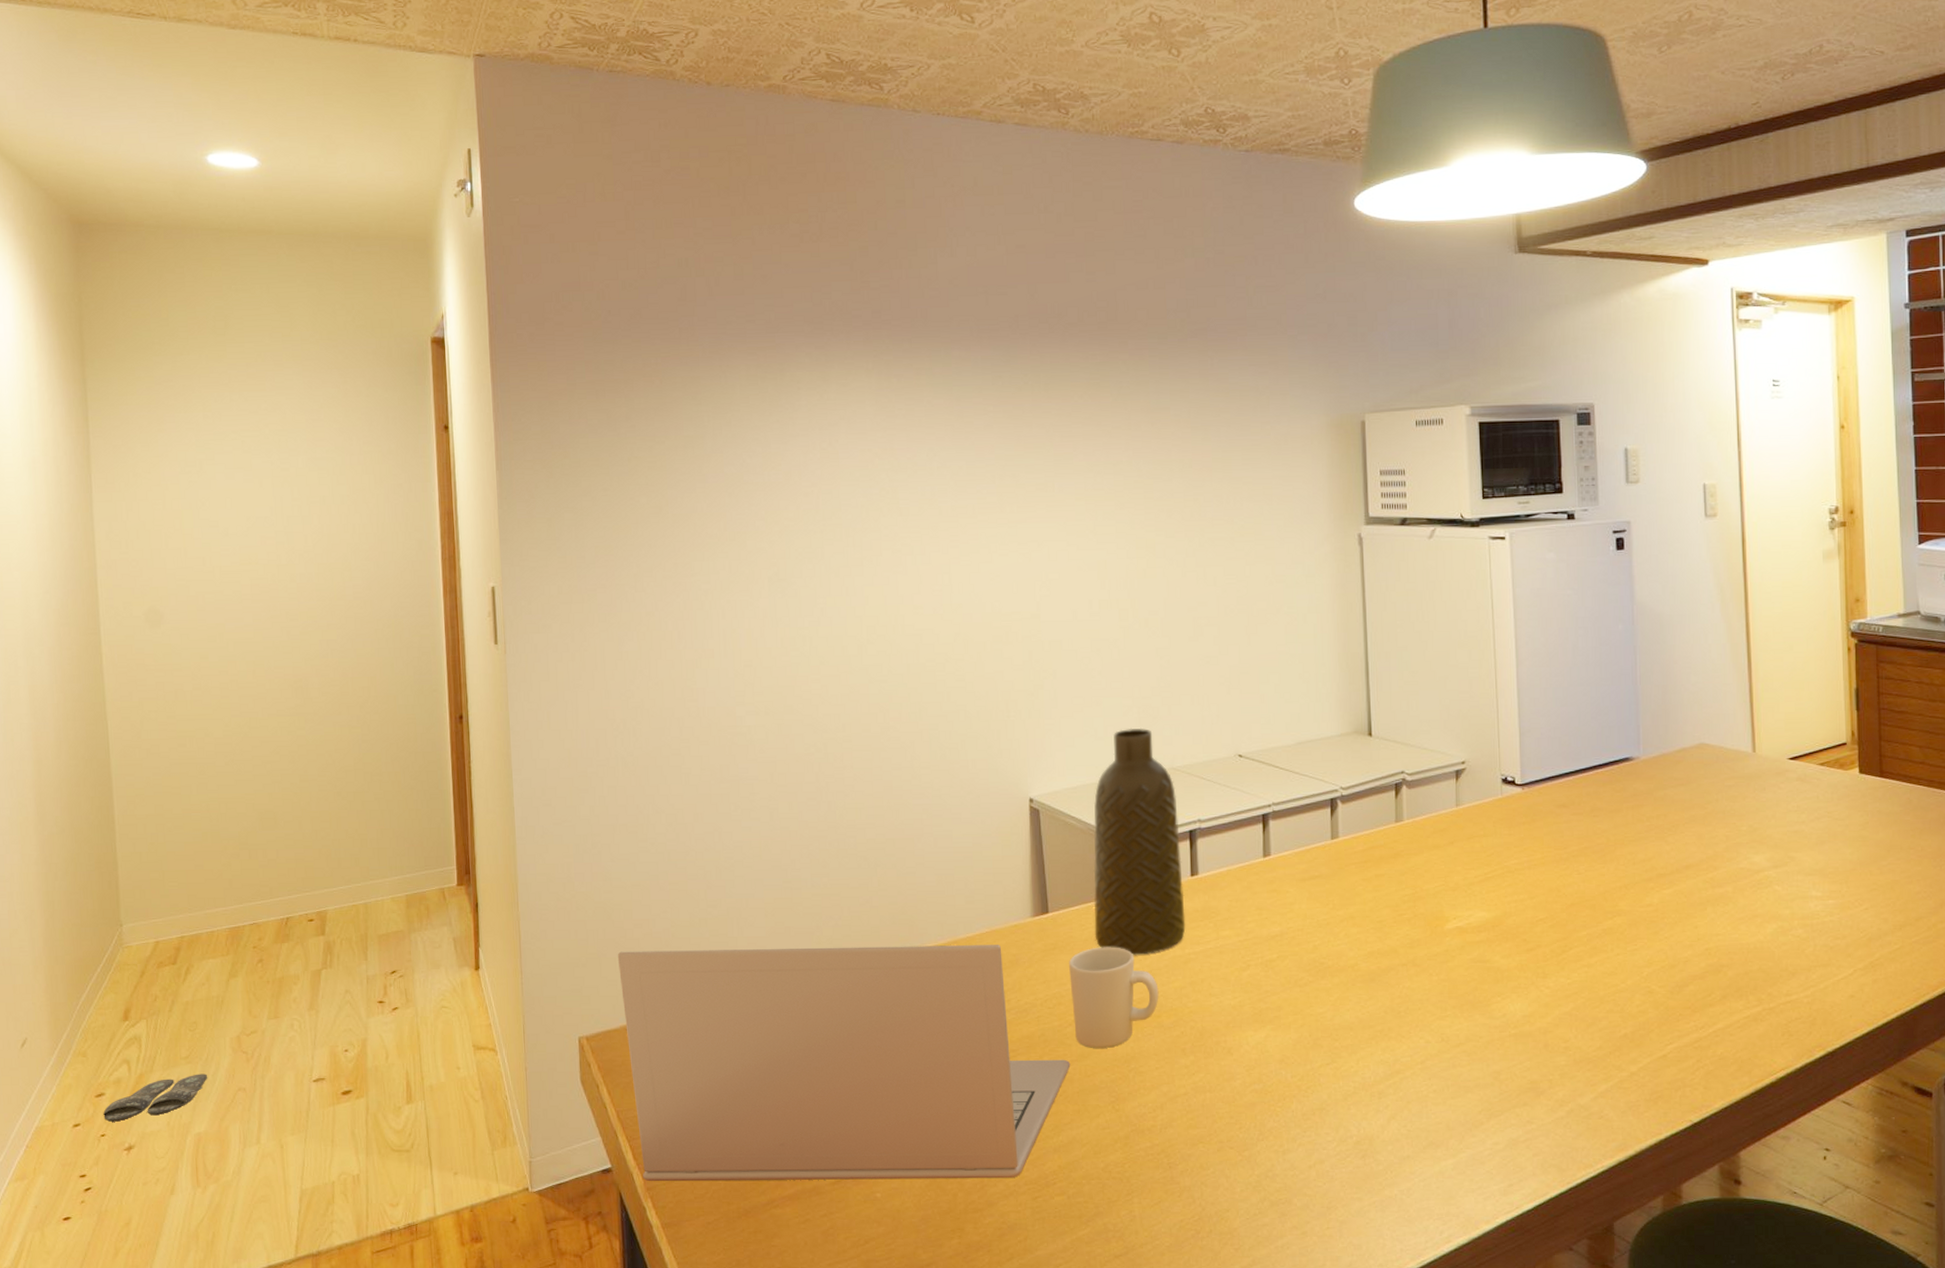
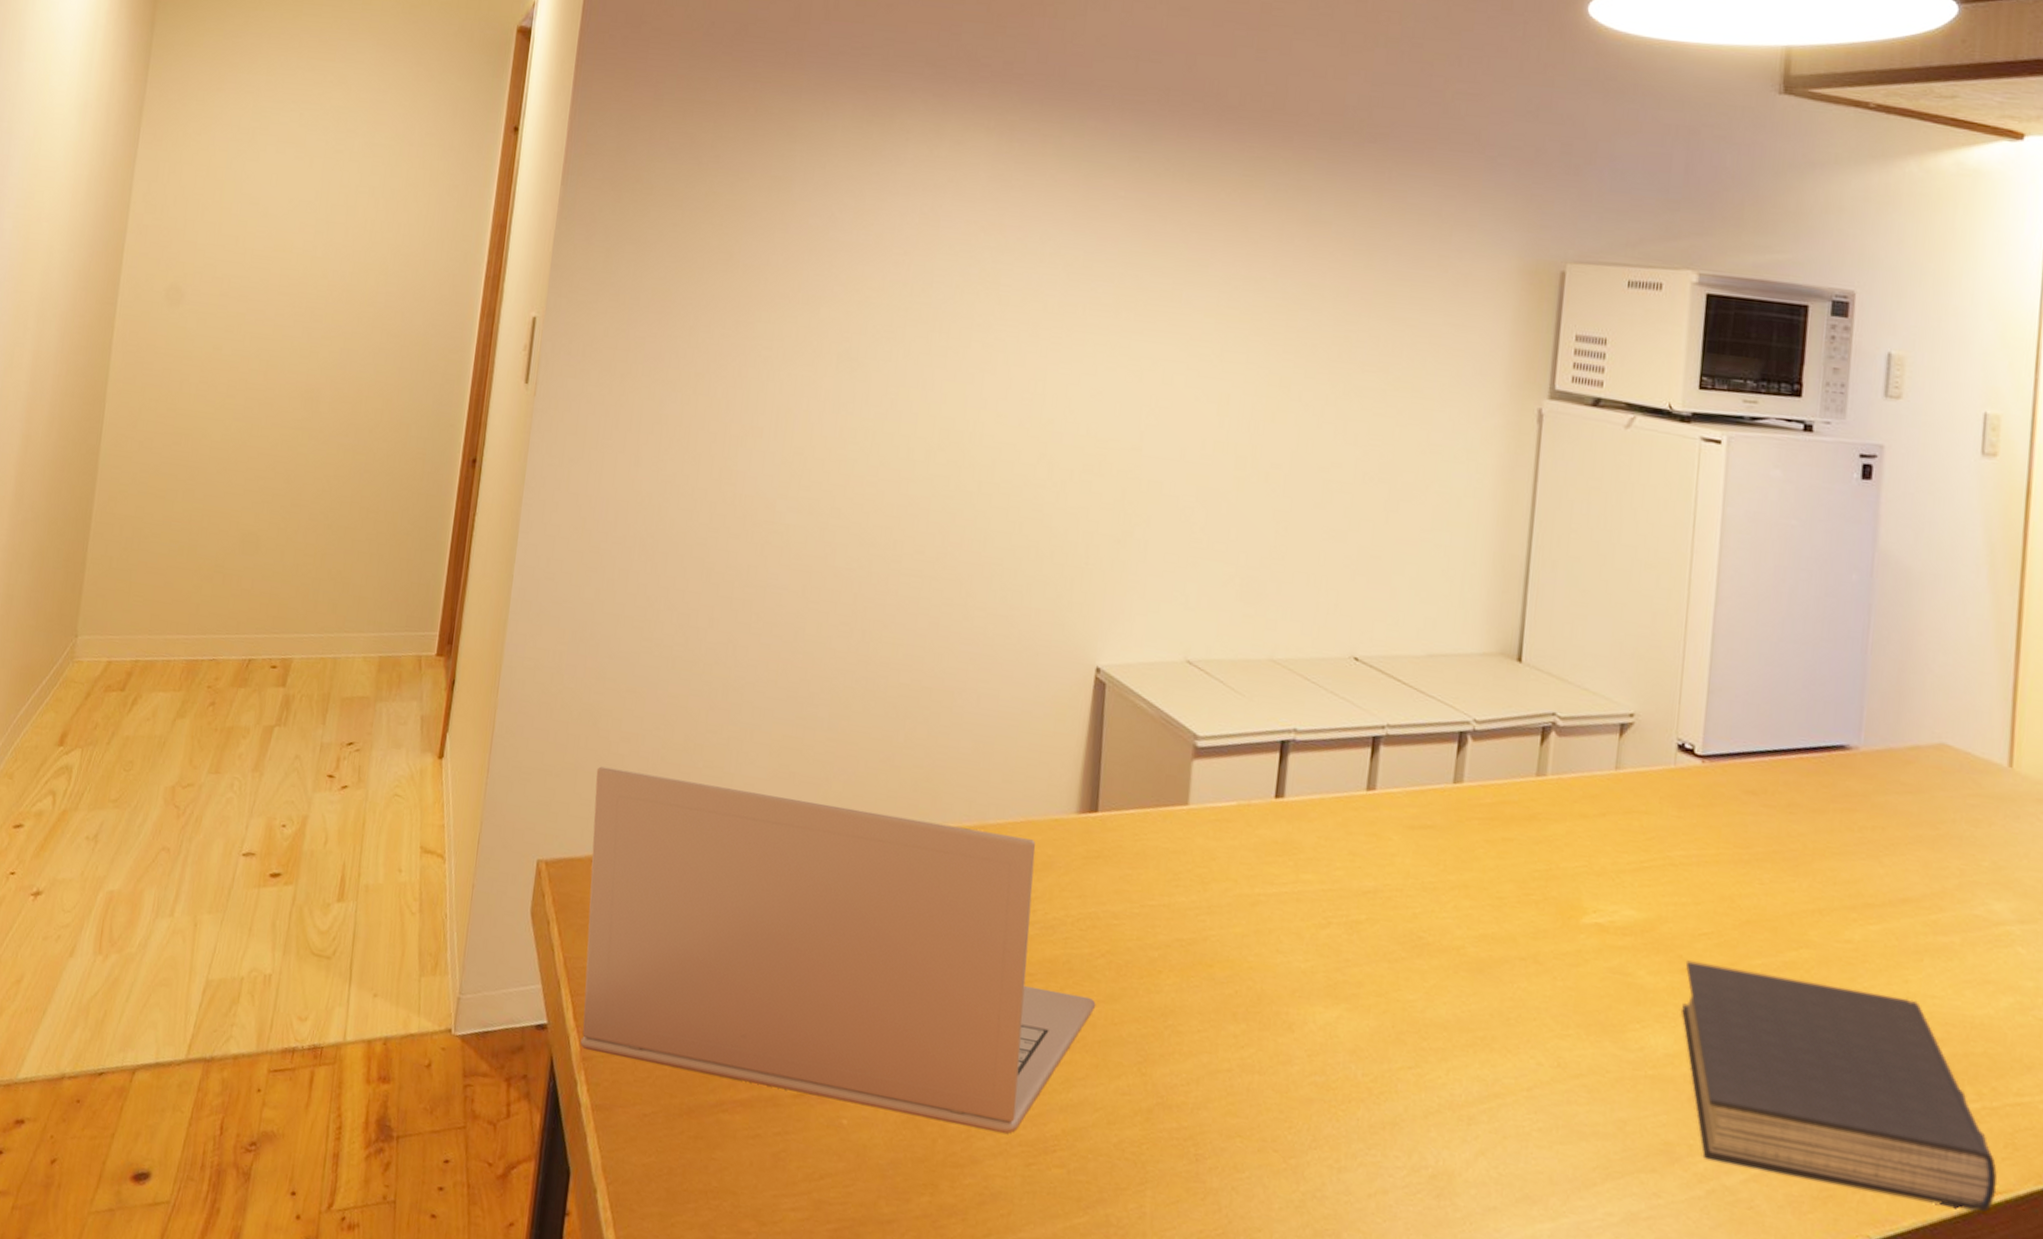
slippers: present [103,1074,207,1122] -> none [17,820,133,861]
mug: present [1069,947,1159,1048] -> none [1107,865,1216,994]
vase: present [1093,727,1186,954] -> none [1148,601,1272,885]
book: none [1529,940,1780,1088] -> present [1682,960,1998,1213]

